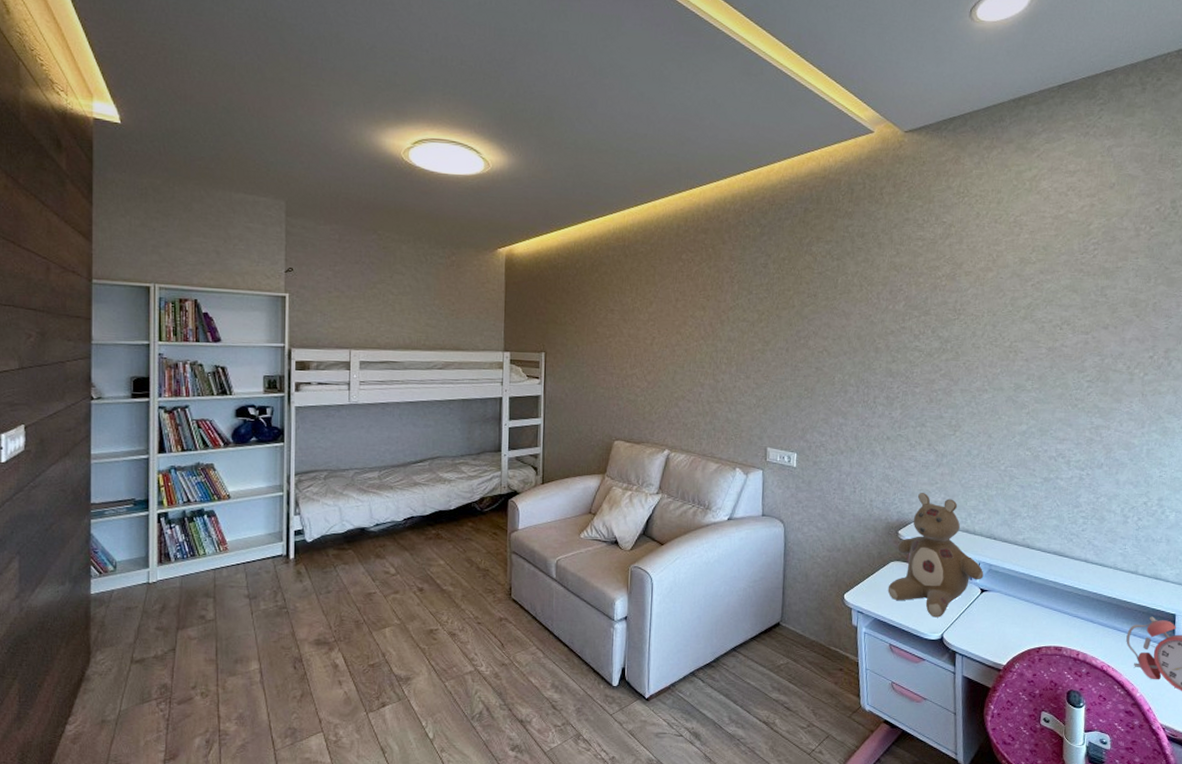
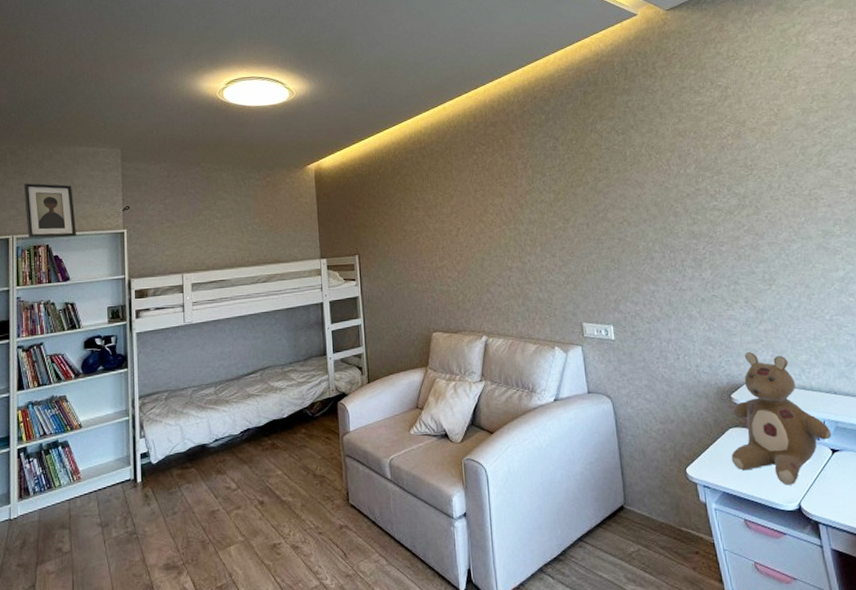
picture frame: none [168,226,230,294] -> present [23,183,76,238]

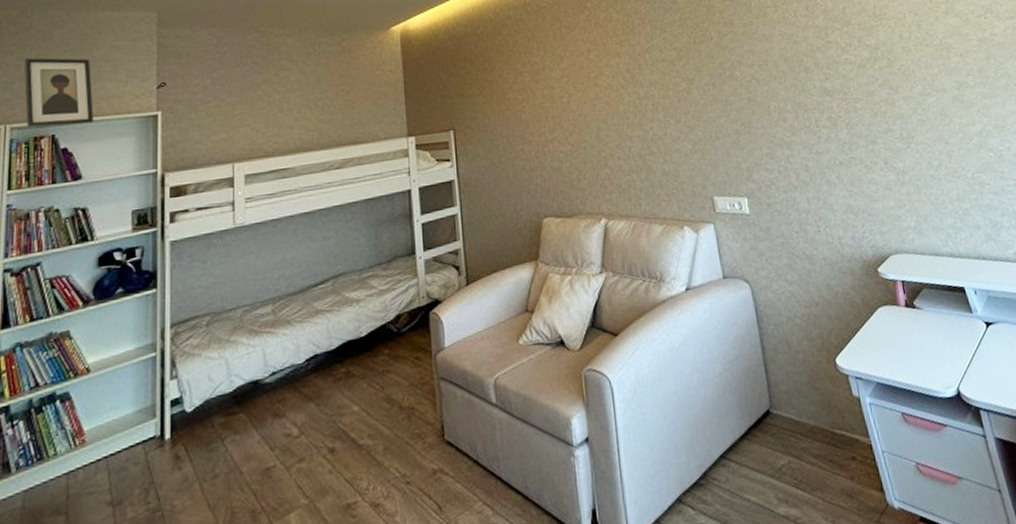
stuffed bear: present [731,352,832,485] -> none [880,219,985,368]

